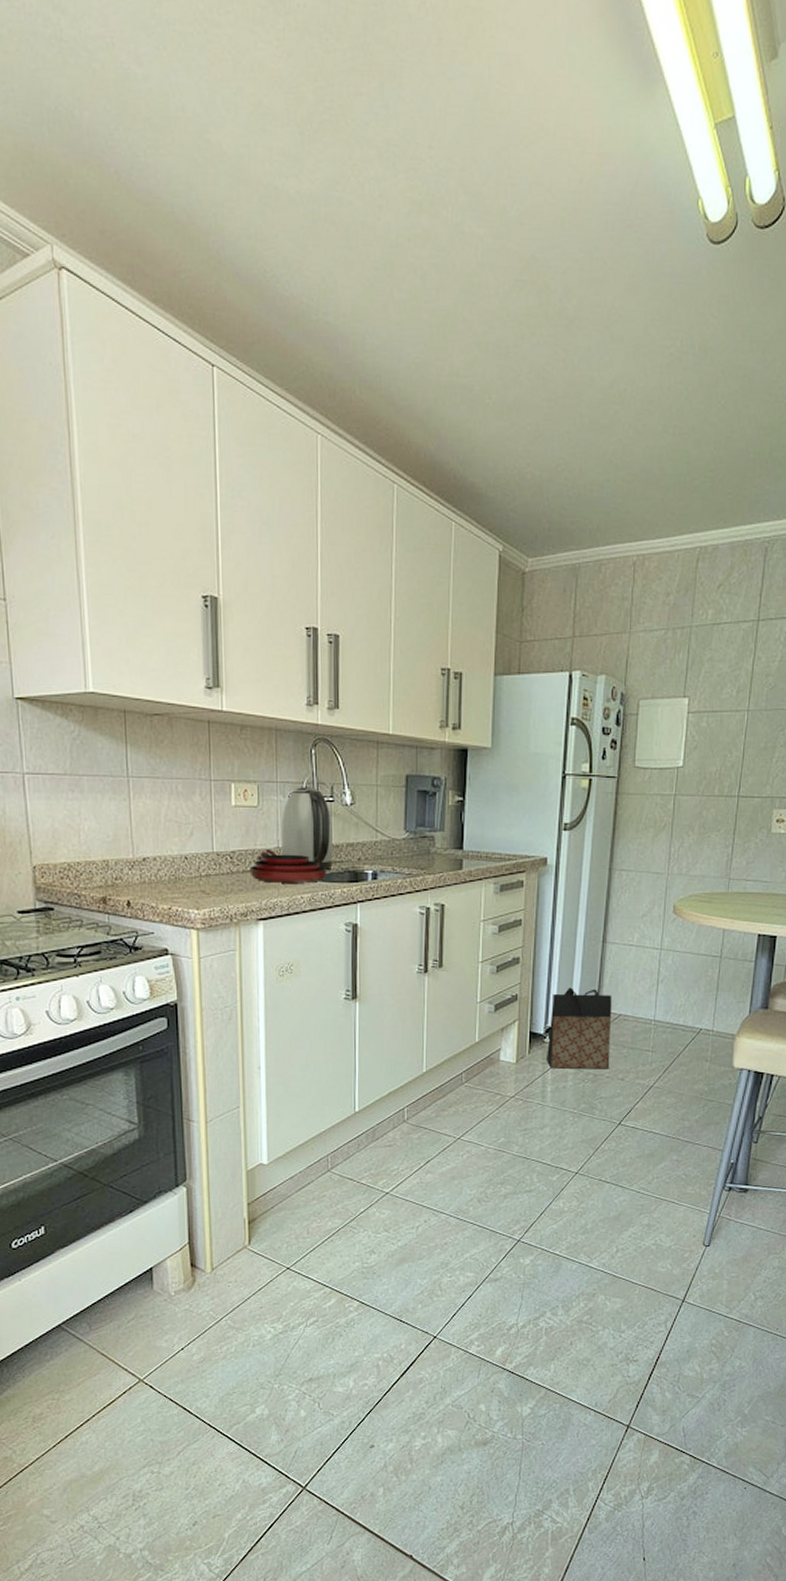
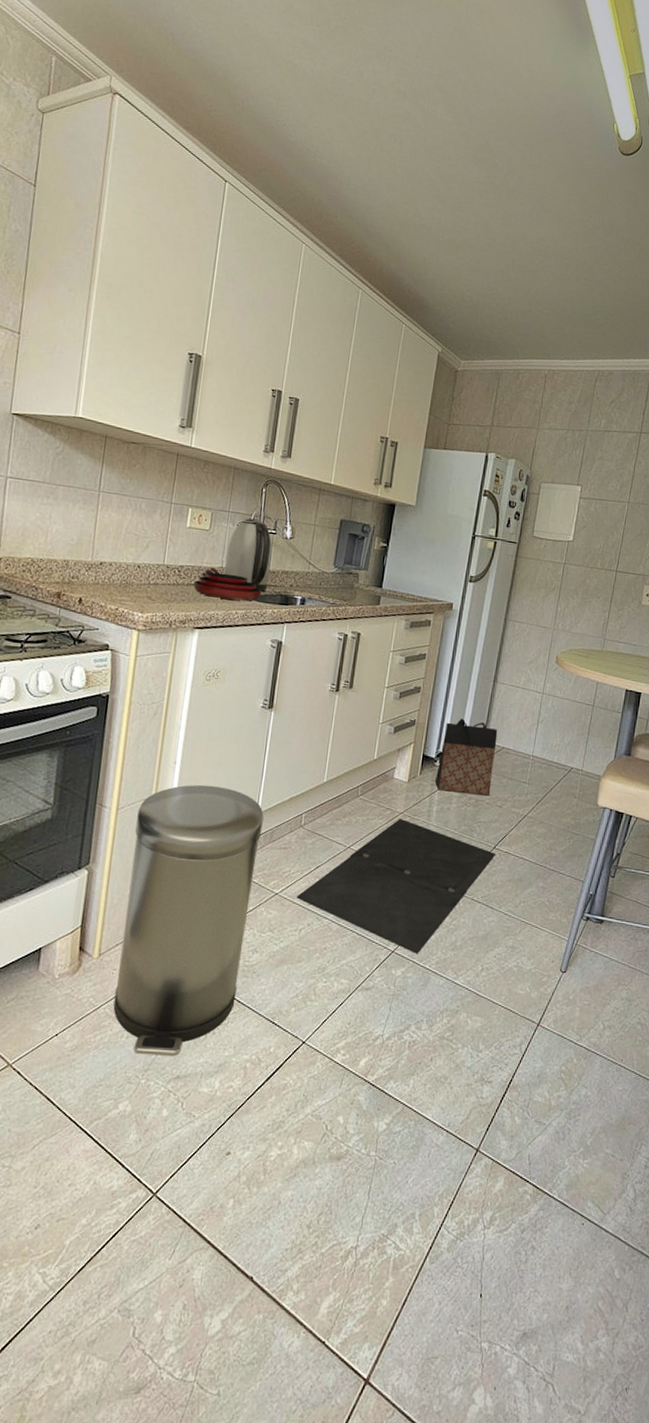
pedal bin: none [227,1088,363,1361] -> present [113,784,264,1056]
door mat: none [409,1103,622,1241] -> present [296,819,496,954]

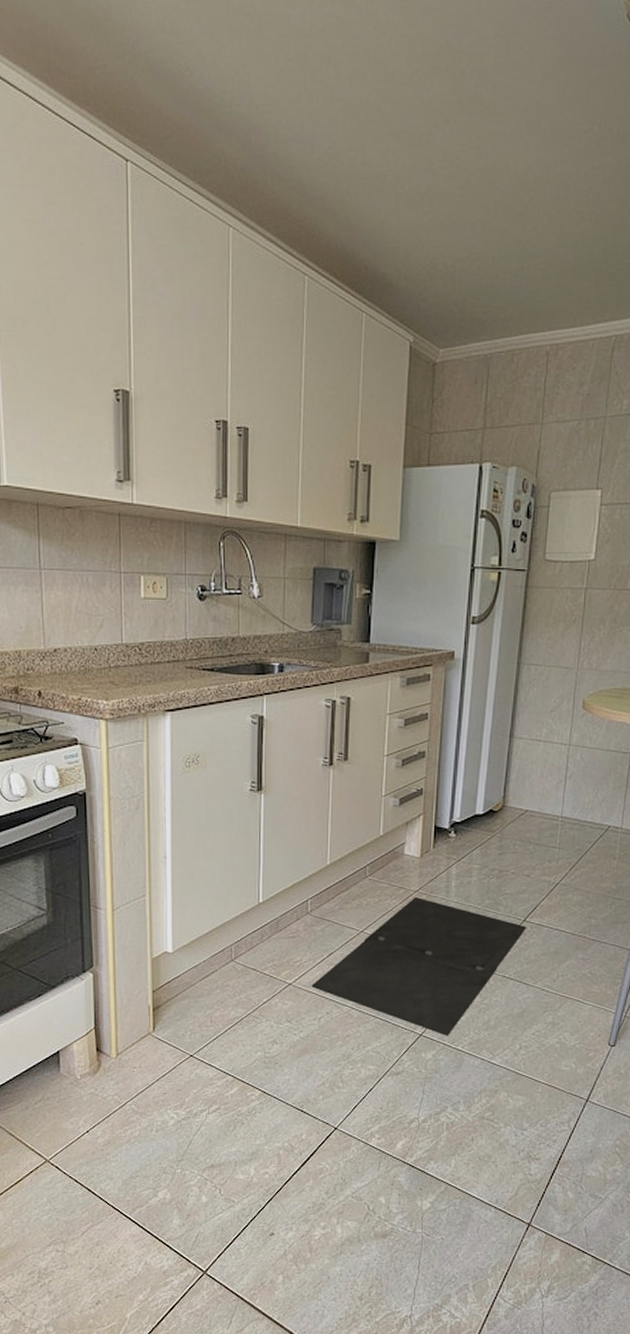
pedal bin: present [113,784,264,1056] -> none [133,878,266,1147]
frying pan: present [193,567,262,601] -> none [158,640,234,675]
kettle: present [223,518,273,592] -> none [188,580,240,662]
bag: present [435,718,498,796] -> none [452,782,519,865]

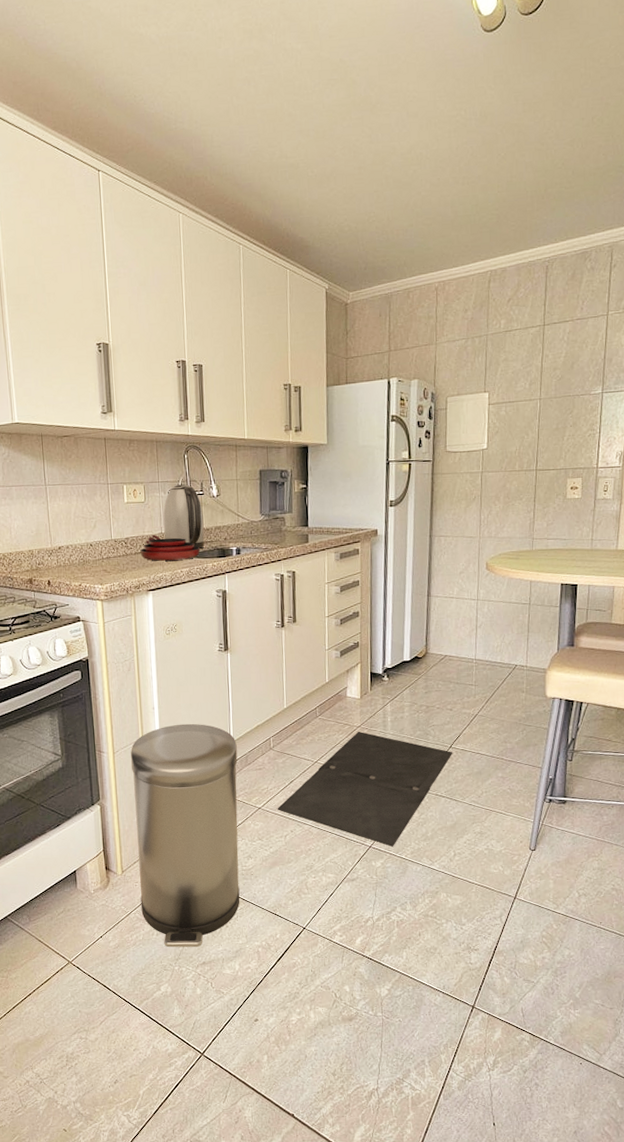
pedal bin: none [133,878,266,1147] -> present [130,723,240,948]
frying pan: none [158,640,234,675] -> present [140,534,201,561]
kettle: none [188,580,240,662] -> present [163,484,205,549]

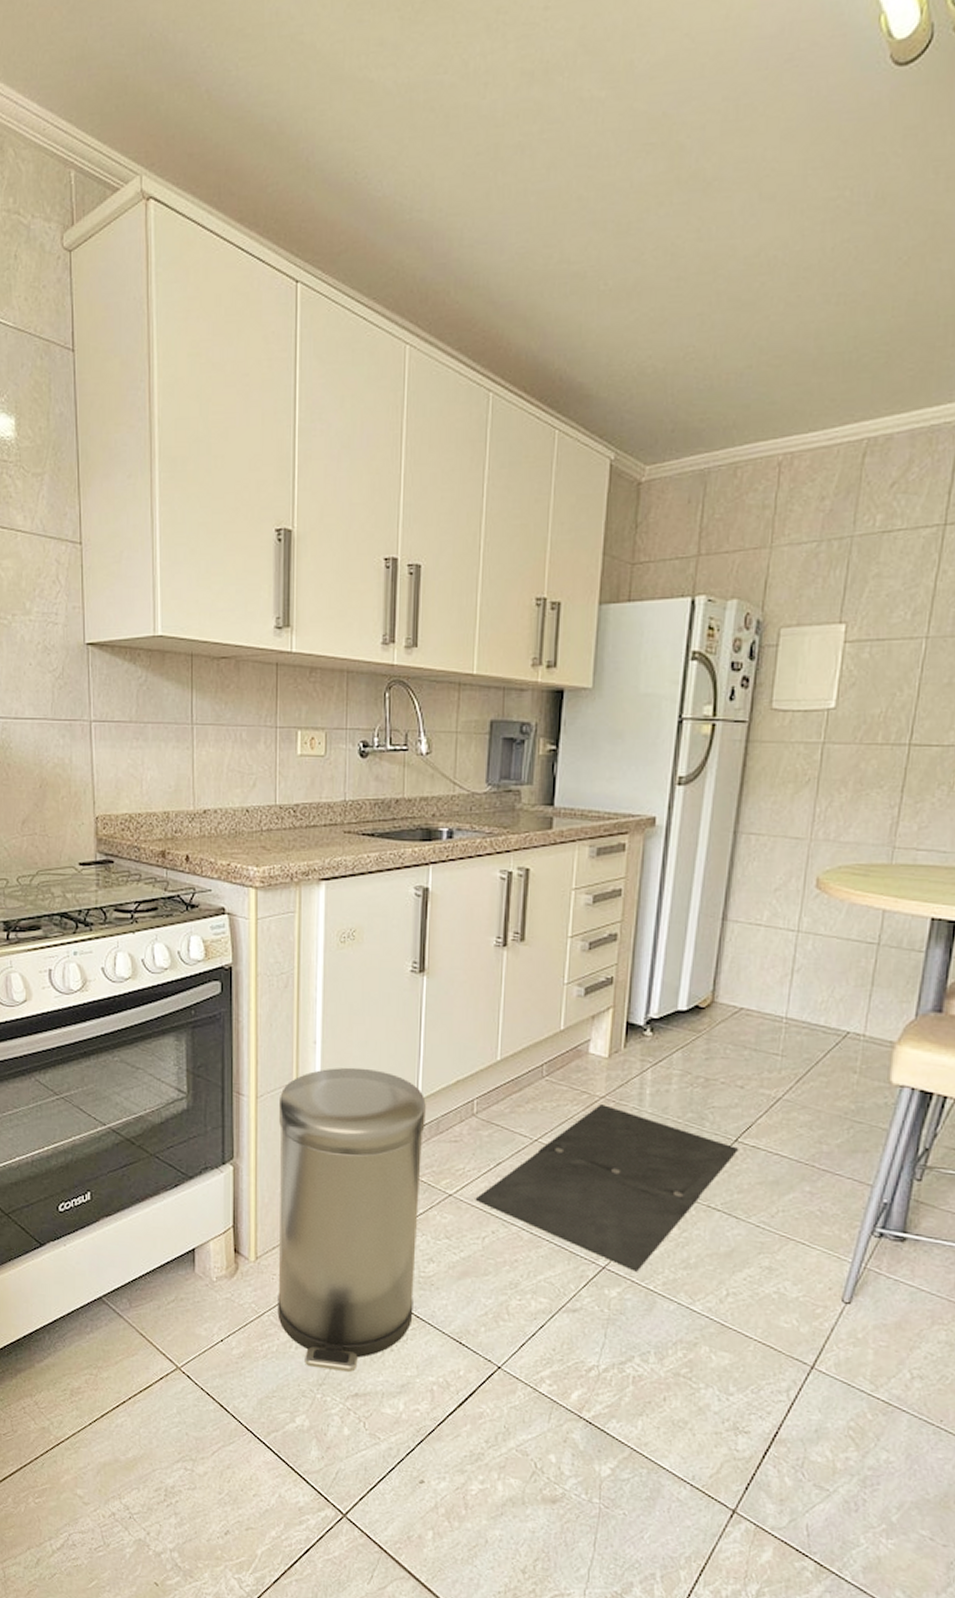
frying pan: present [140,534,201,561] -> none [313,802,398,840]
kettle: present [163,484,205,549] -> none [347,734,405,826]

